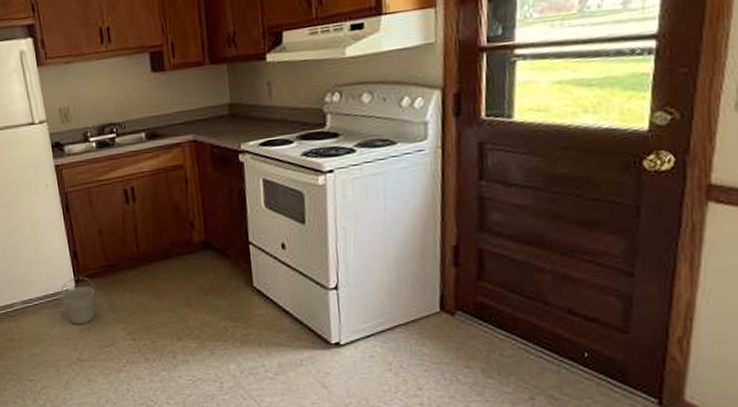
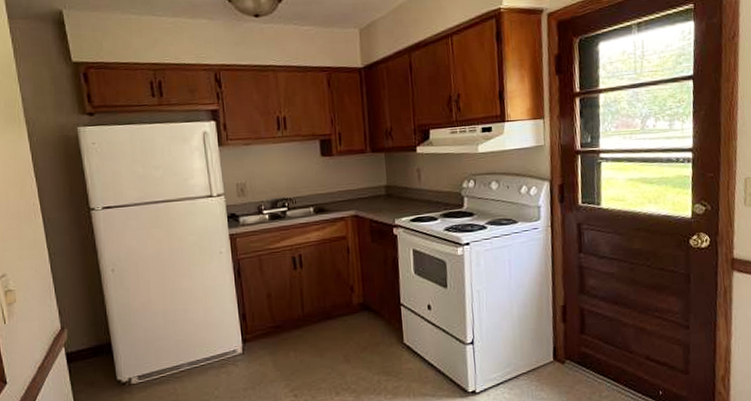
bucket: present [60,276,96,325] -> none [227,337,262,384]

